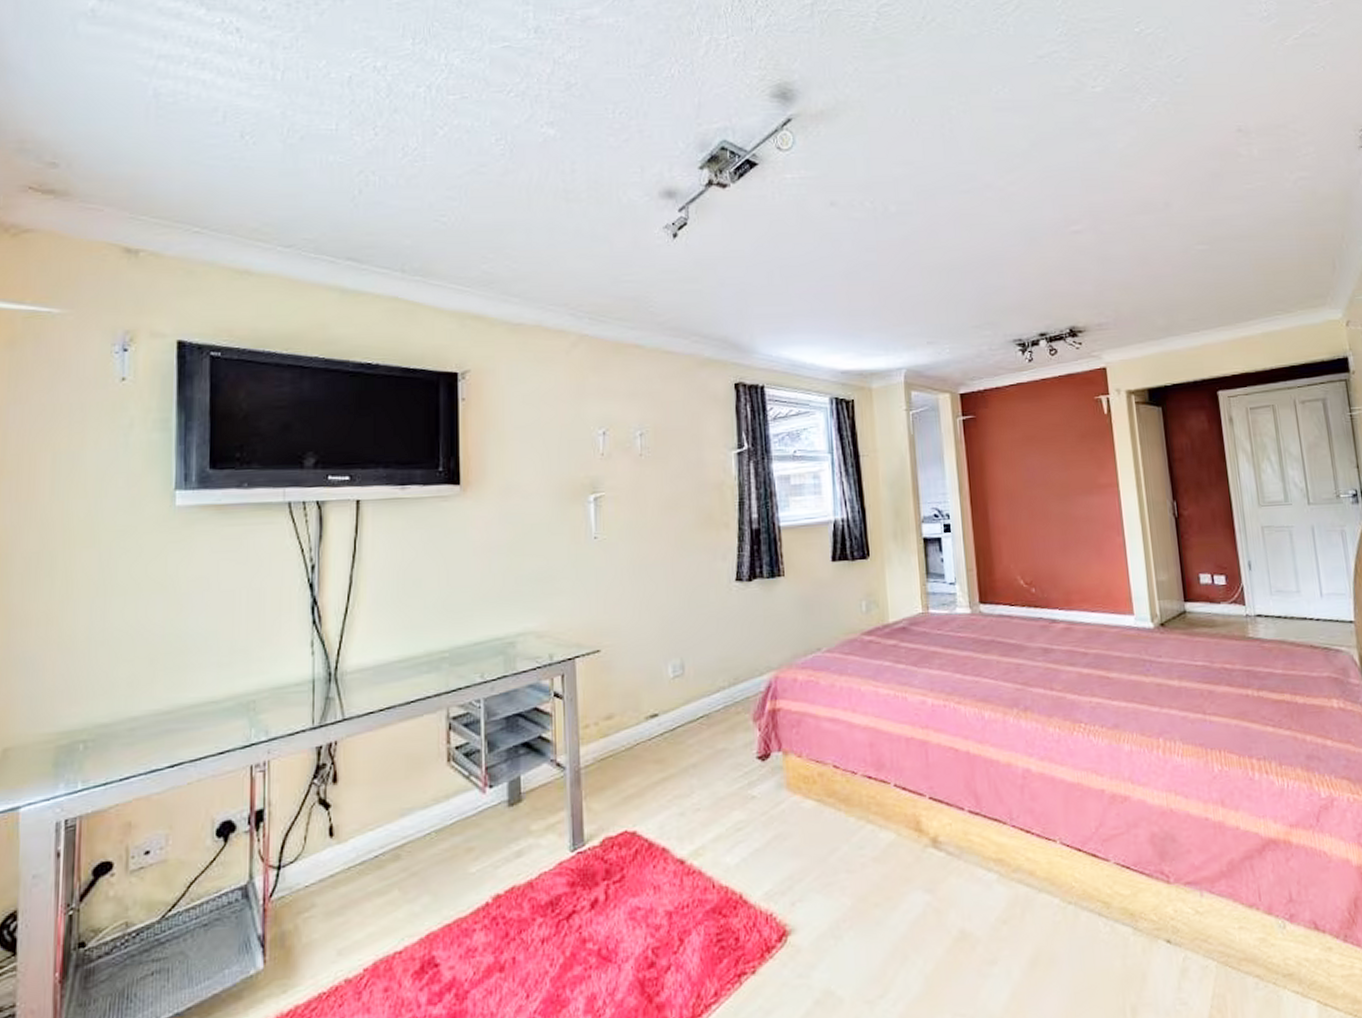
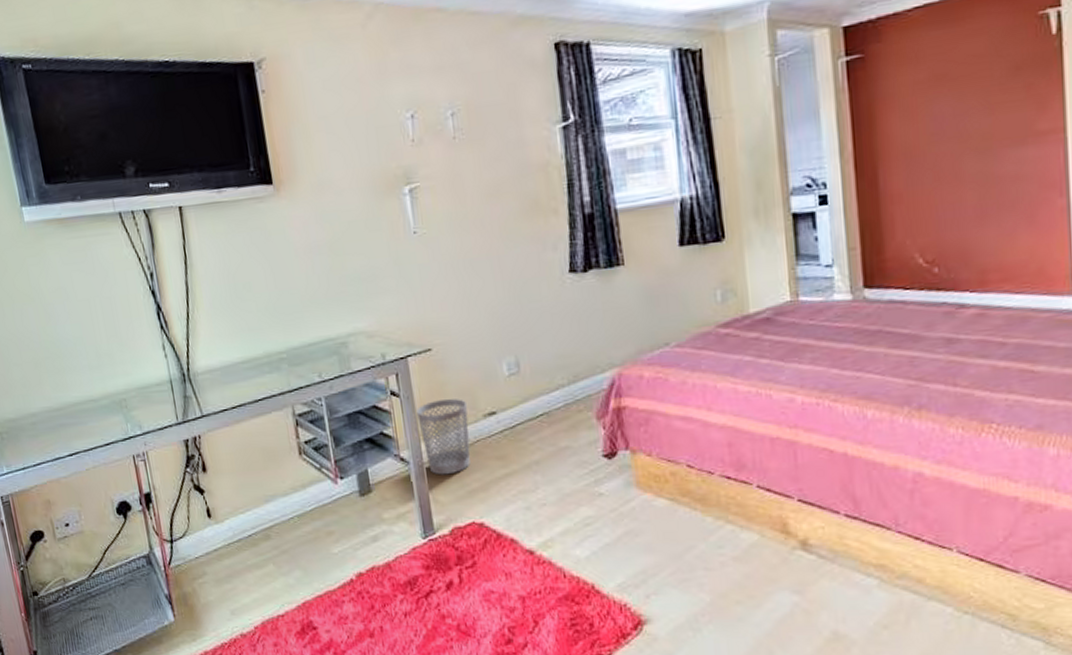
wastebasket: none [579,701,631,781] -> present [416,399,471,475]

